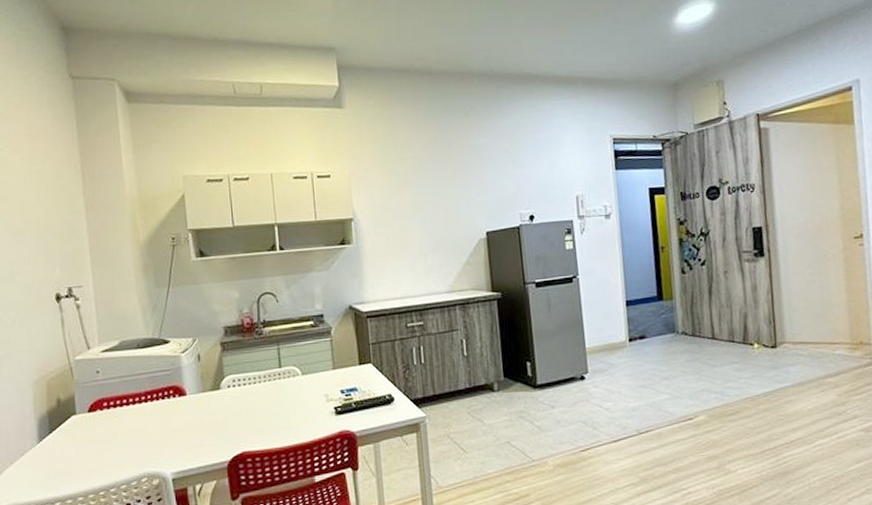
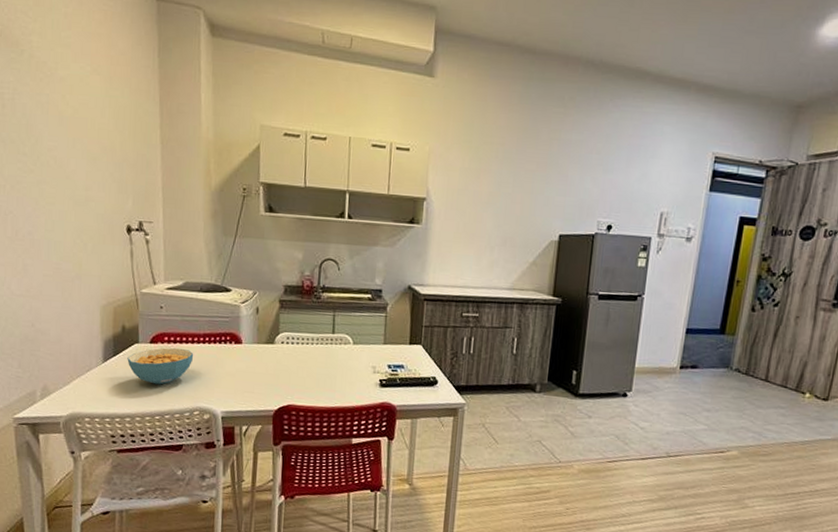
cereal bowl: none [64,411,136,457] -> present [127,347,194,385]

